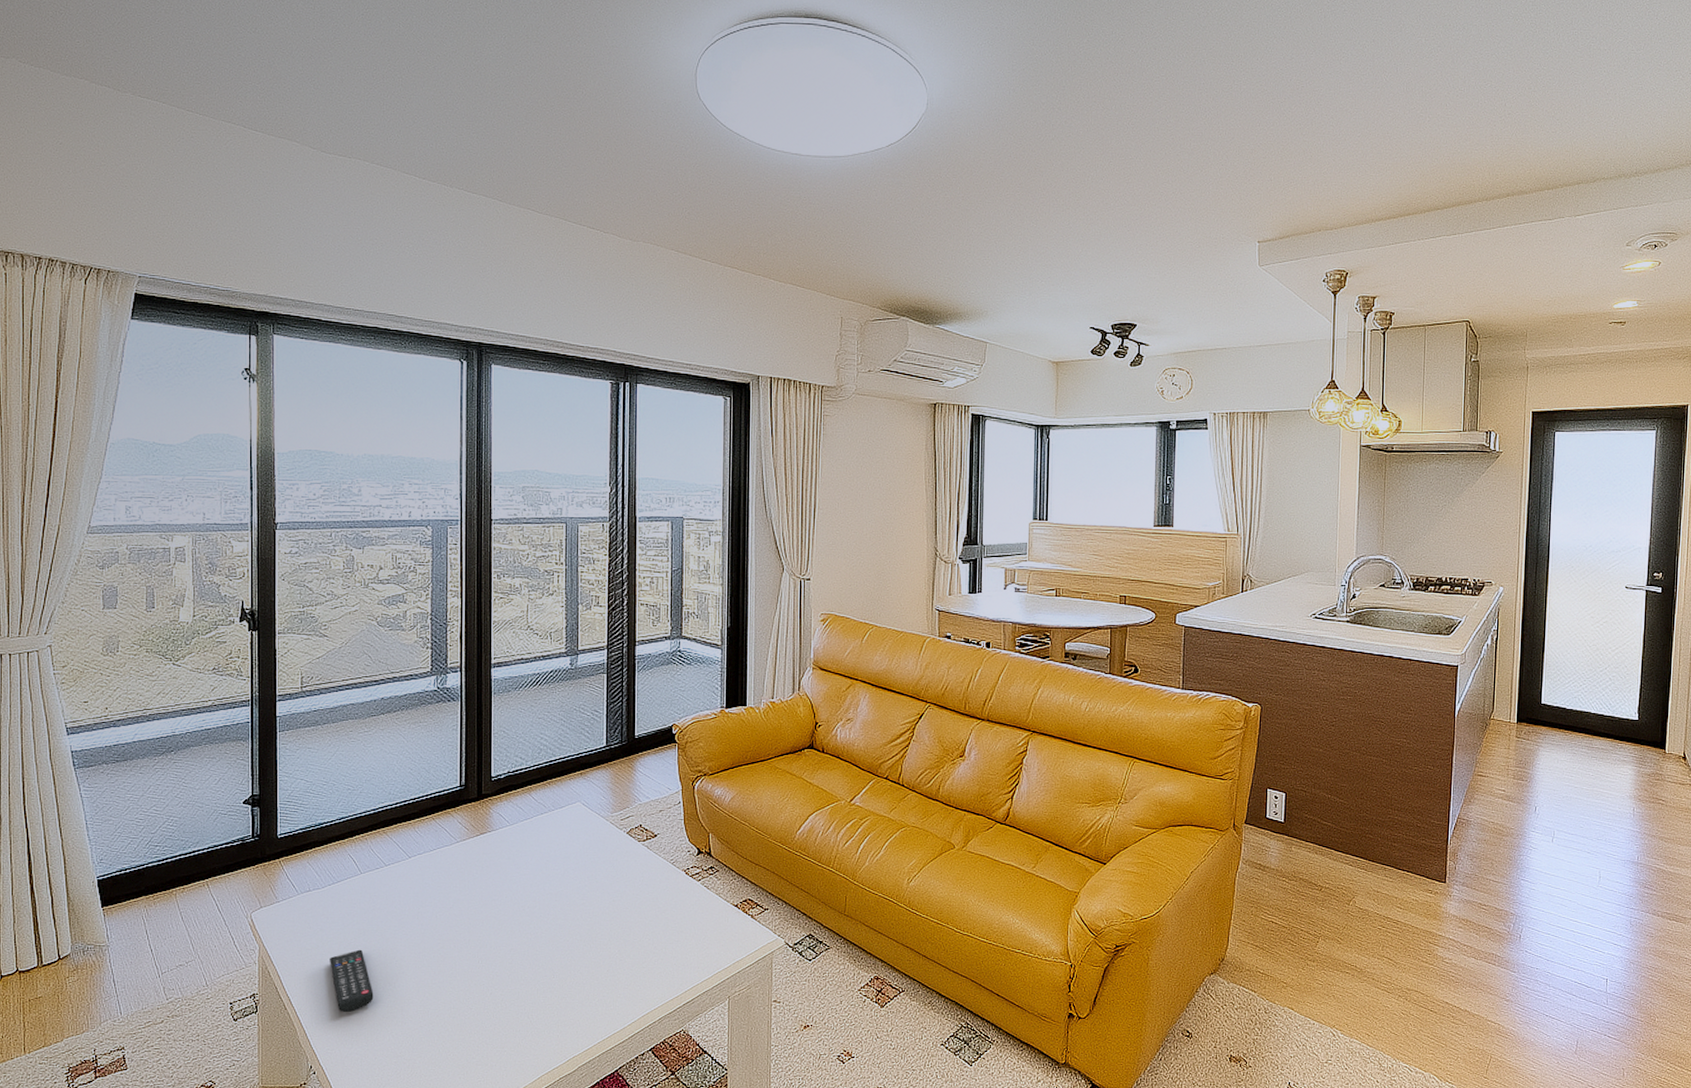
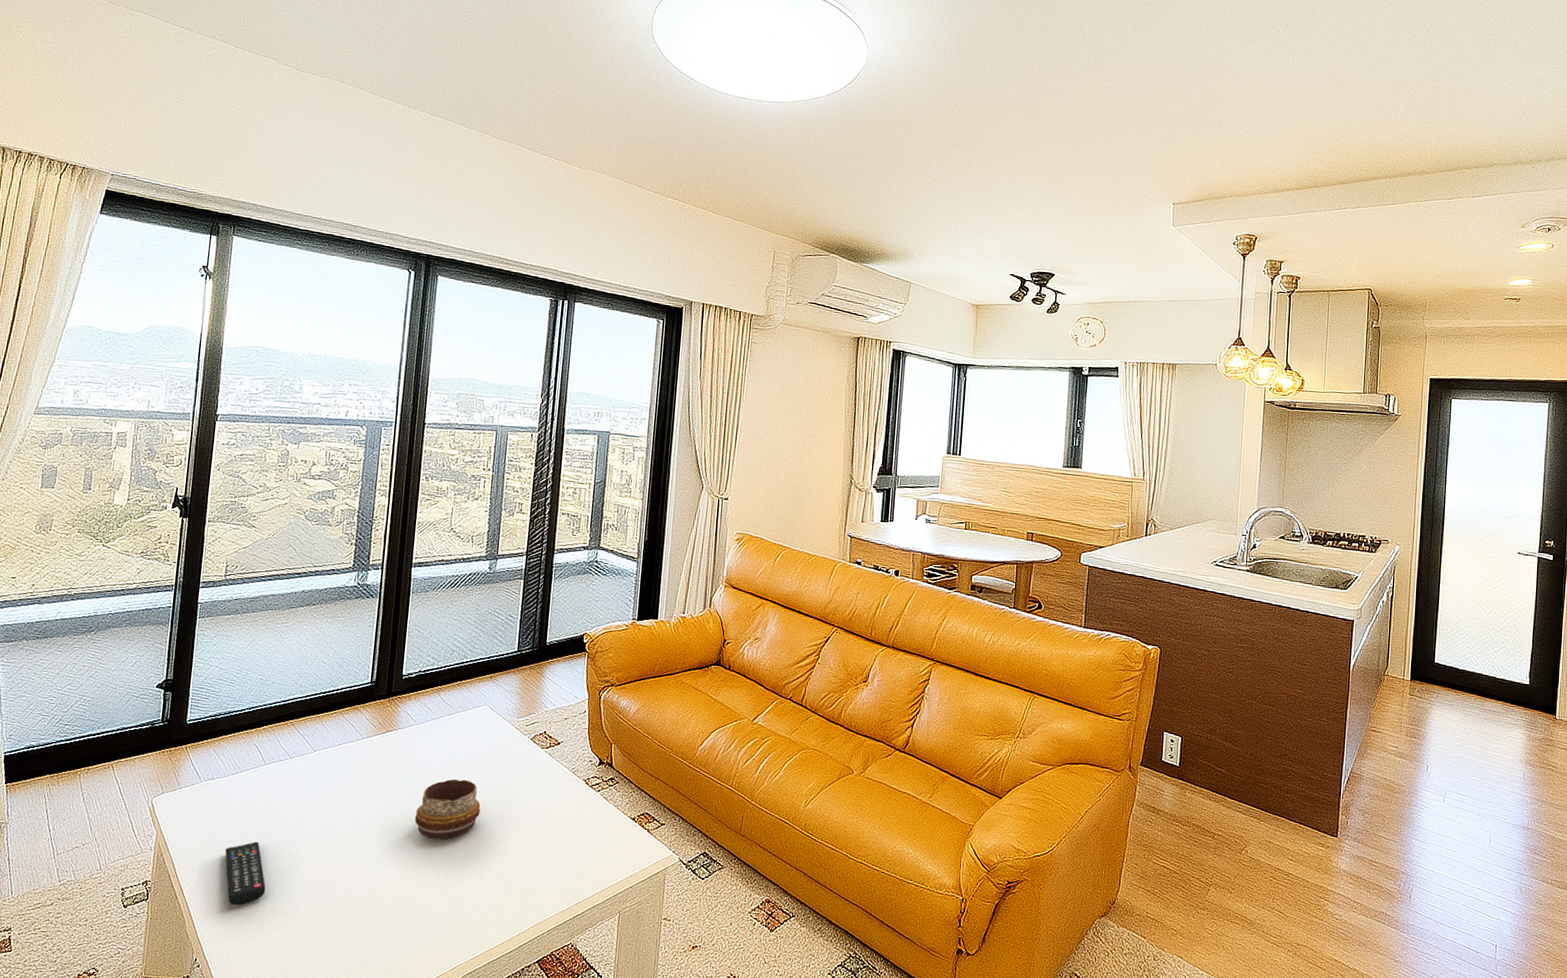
decorative bowl: none [516,876,582,937] -> present [414,779,481,839]

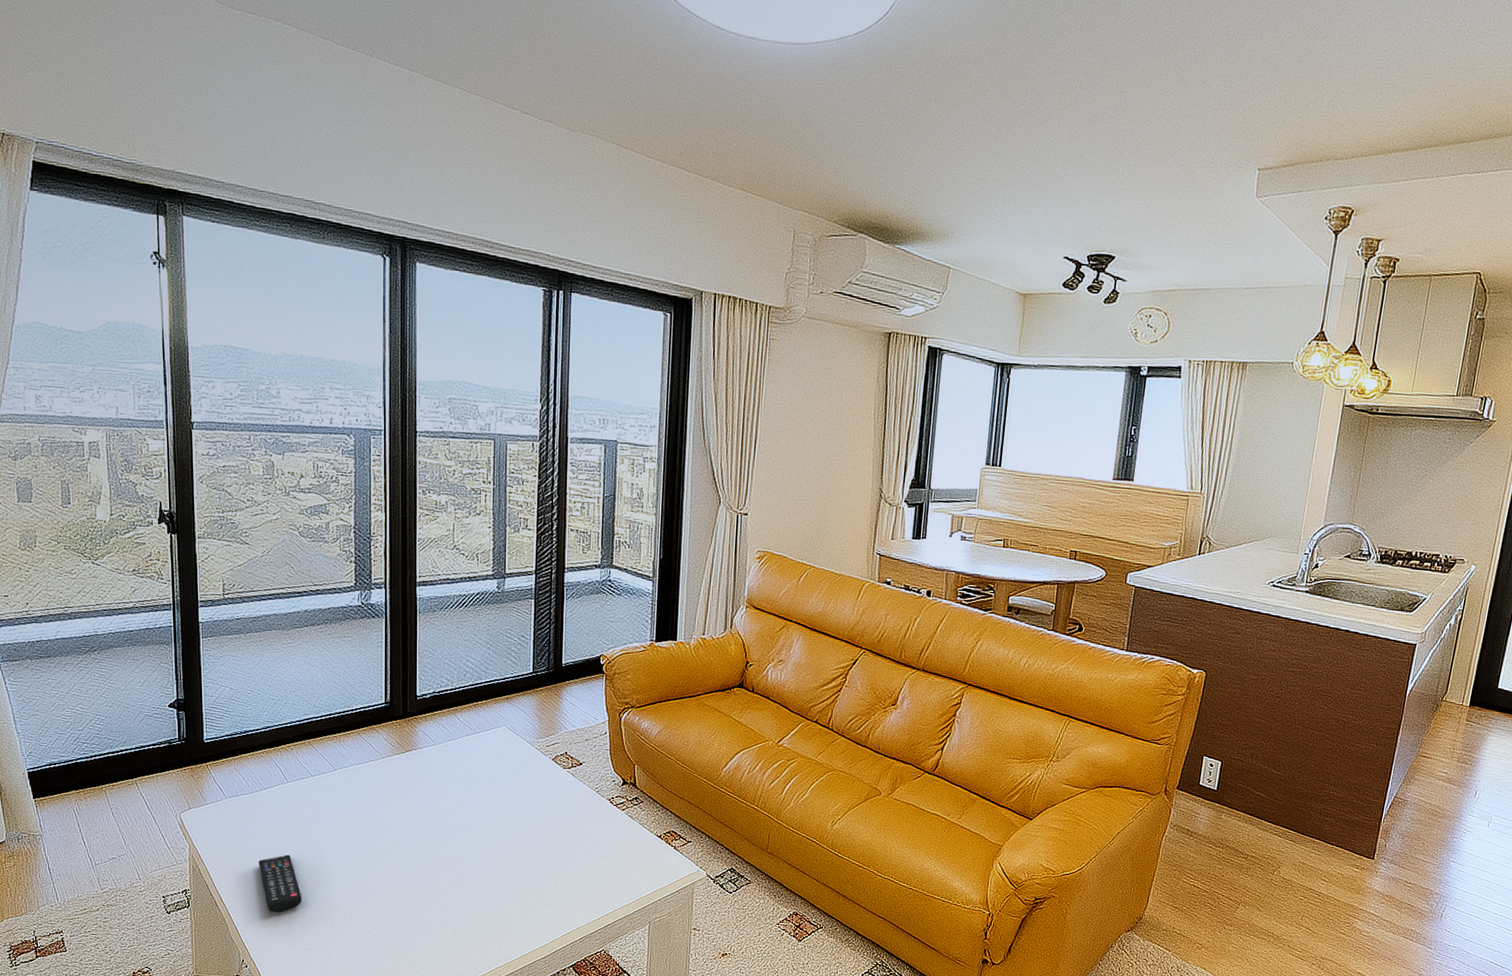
decorative bowl: present [414,779,481,839] -> none [441,797,506,854]

